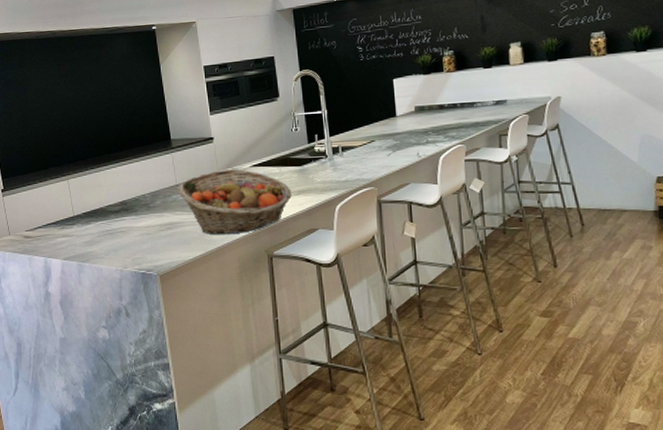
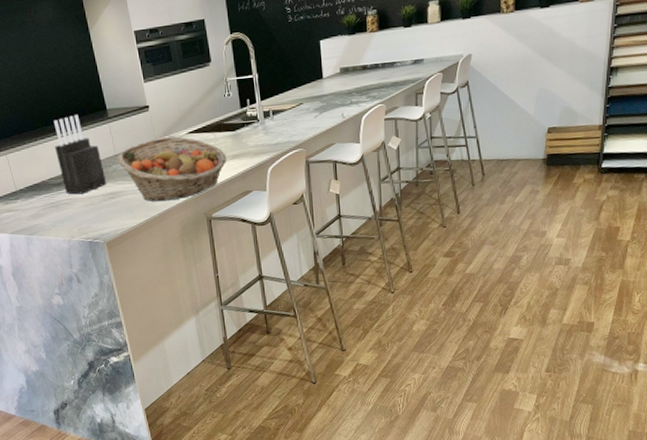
knife block: none [116,144,165,223] -> present [53,115,107,195]

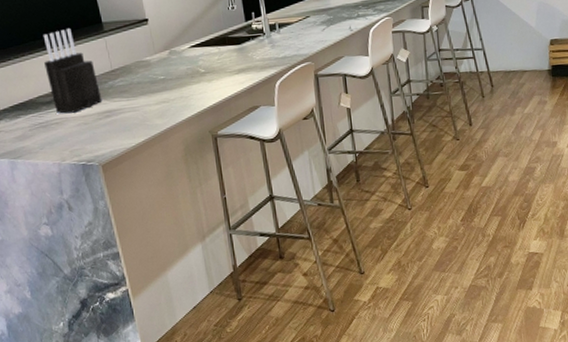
fruit basket: present [117,137,227,202] -> none [113,51,233,120]

